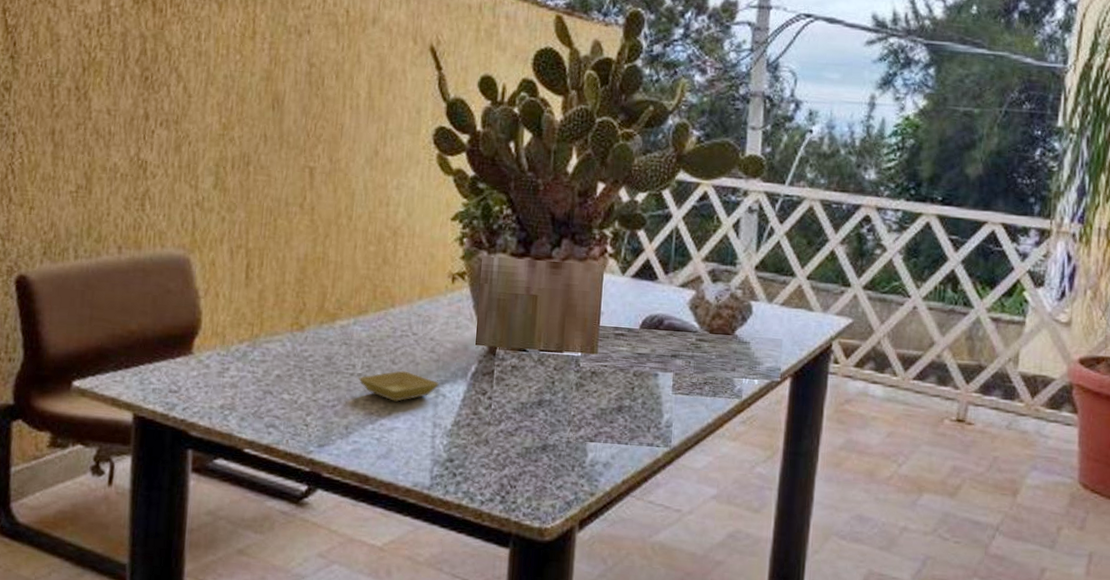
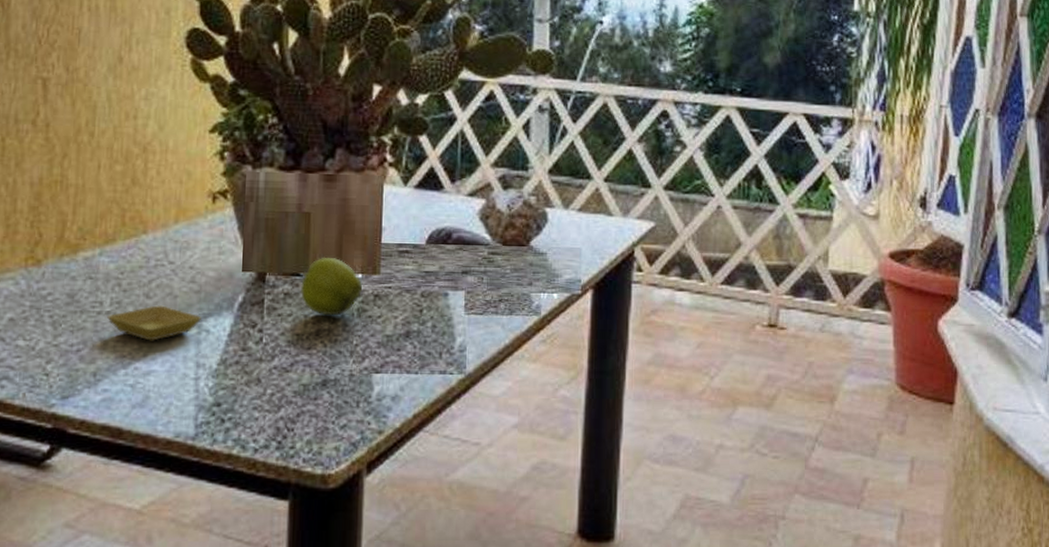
apple: none [525,335,581,388] -> present [300,257,362,315]

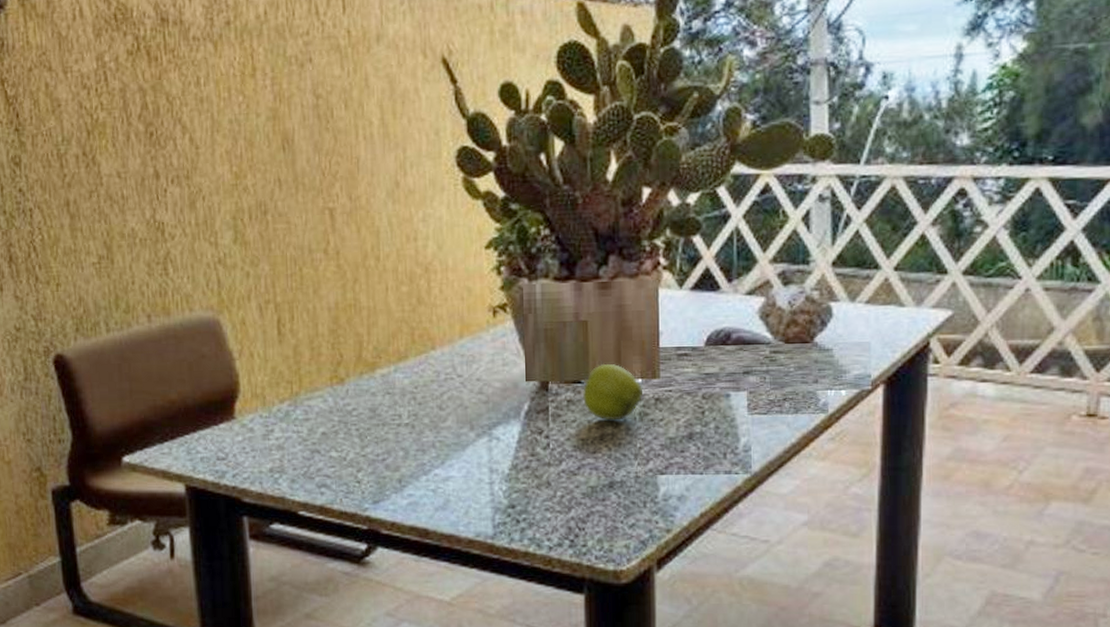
saucer: present [107,305,201,341] -> none [406,416,491,449]

